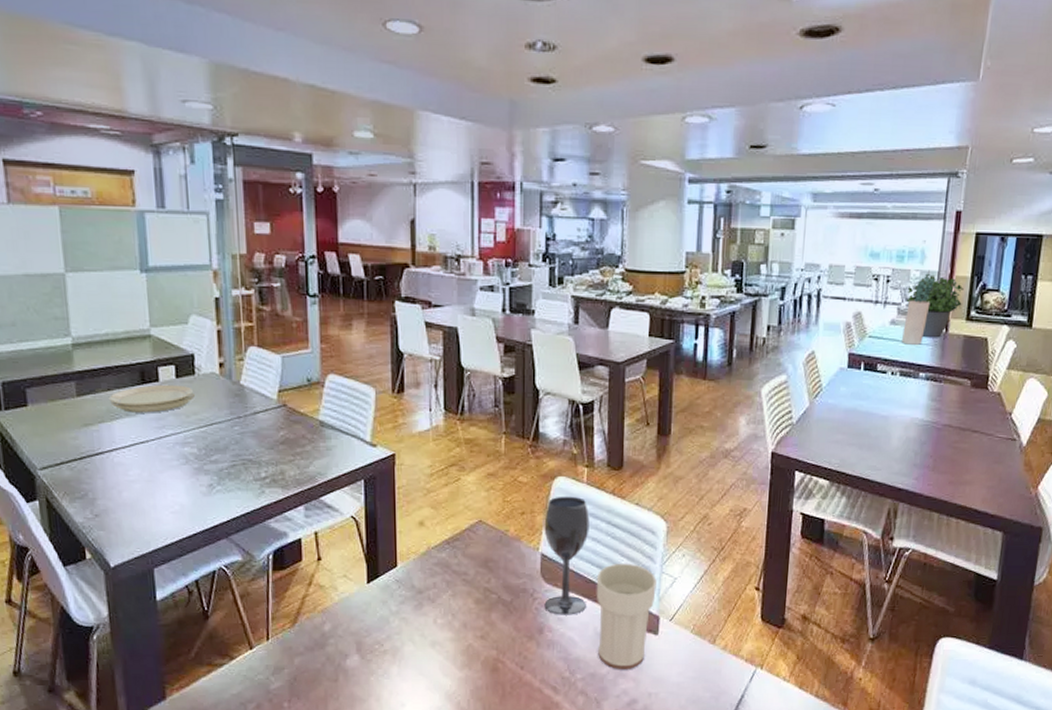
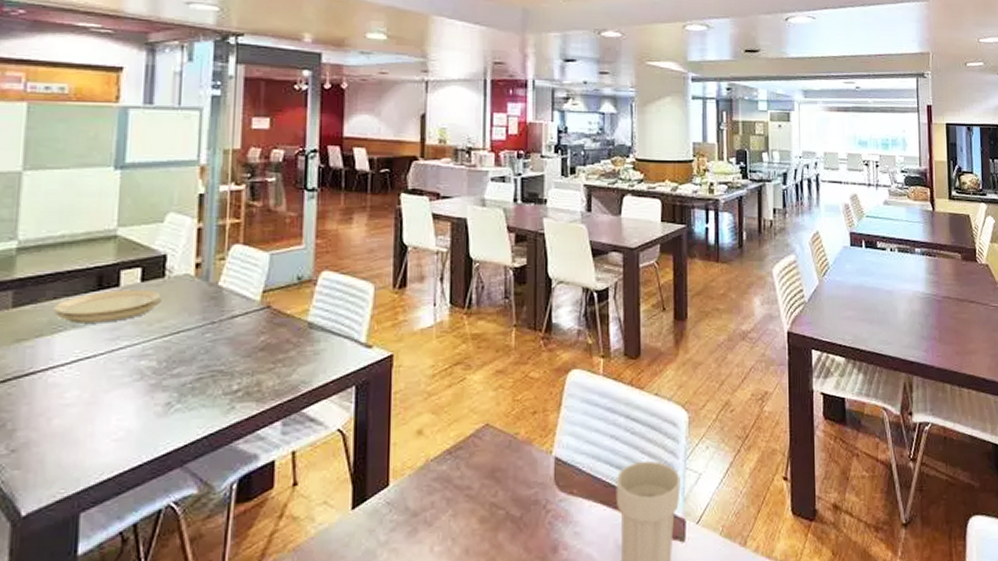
wine glass: present [544,496,590,615] -> none [558,390,607,529]
vase: present [901,270,935,346] -> none [895,156,917,224]
potted plant: present [906,274,964,338] -> none [895,160,943,216]

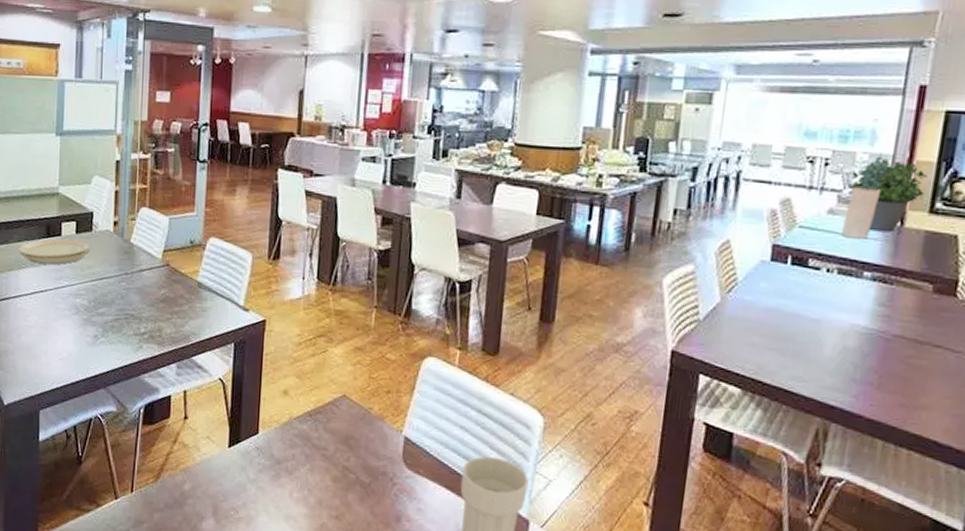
vase: none [895,156,917,224] -> present [840,153,888,241]
potted plant: none [895,160,943,216] -> present [849,158,927,233]

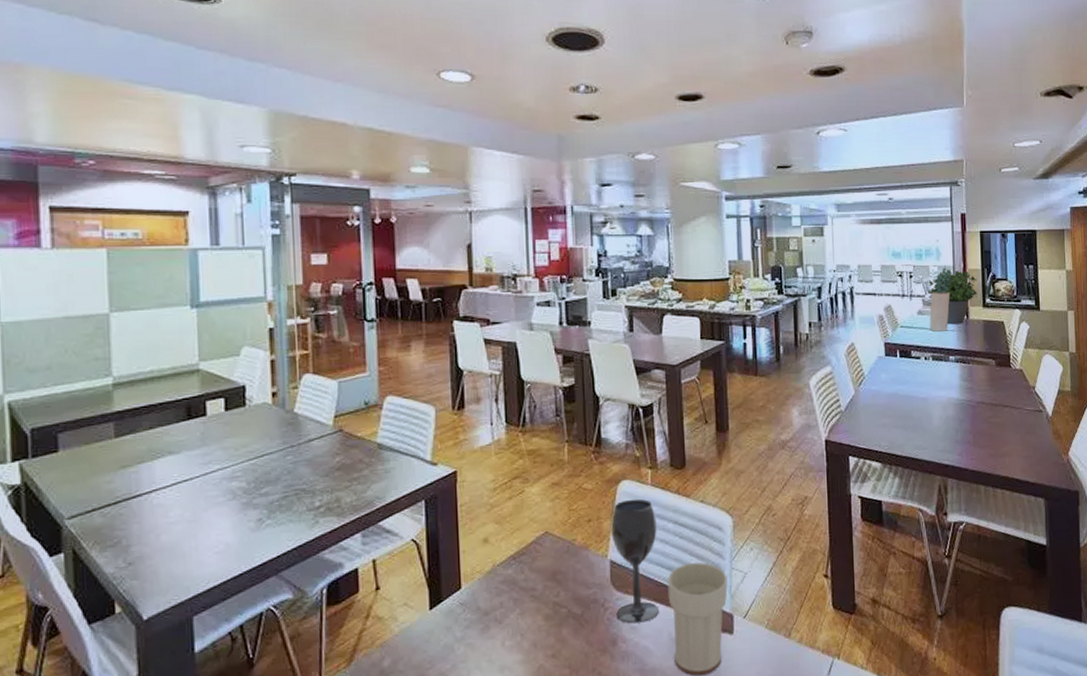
plate: present [18,238,90,265] -> none [150,417,245,451]
wine glass: none [404,377,459,507] -> present [611,499,659,624]

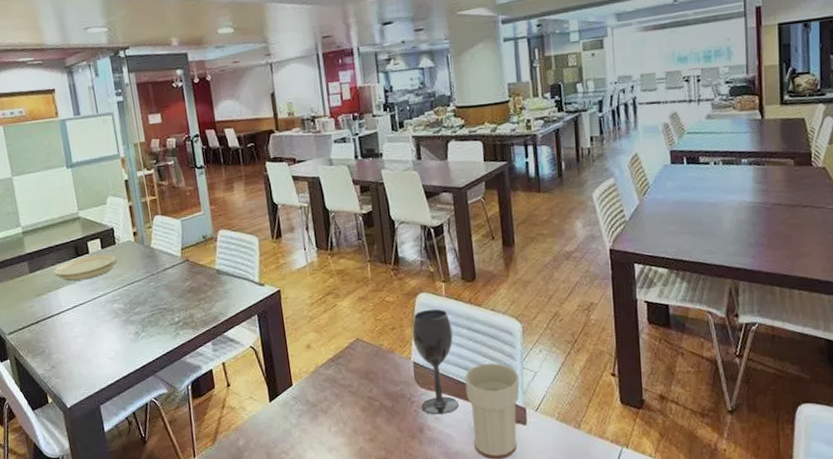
plate: none [150,417,245,451] -> present [53,254,117,281]
potted plant: present [928,269,977,325] -> none [718,68,774,127]
vase: present [929,265,951,333] -> none [719,64,744,136]

